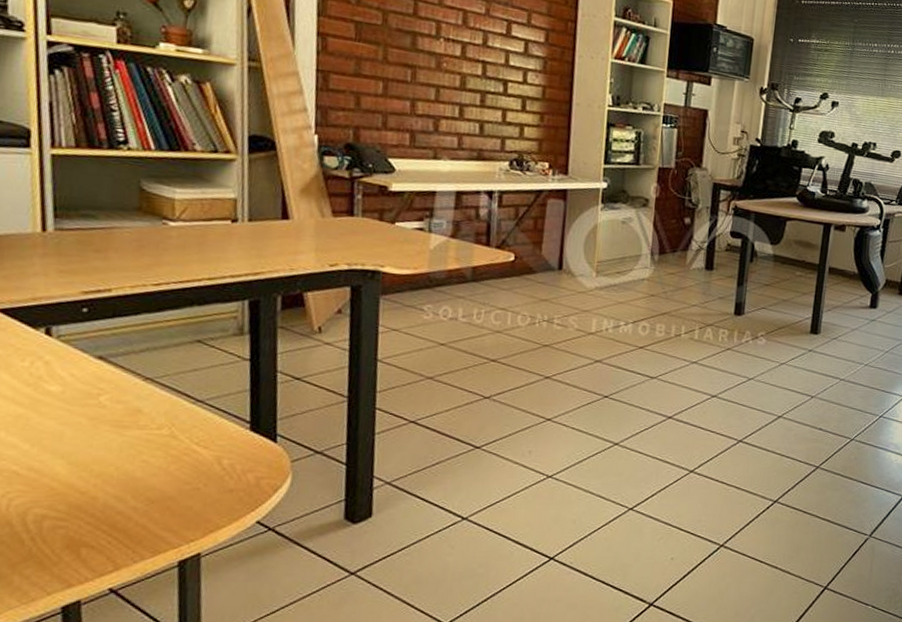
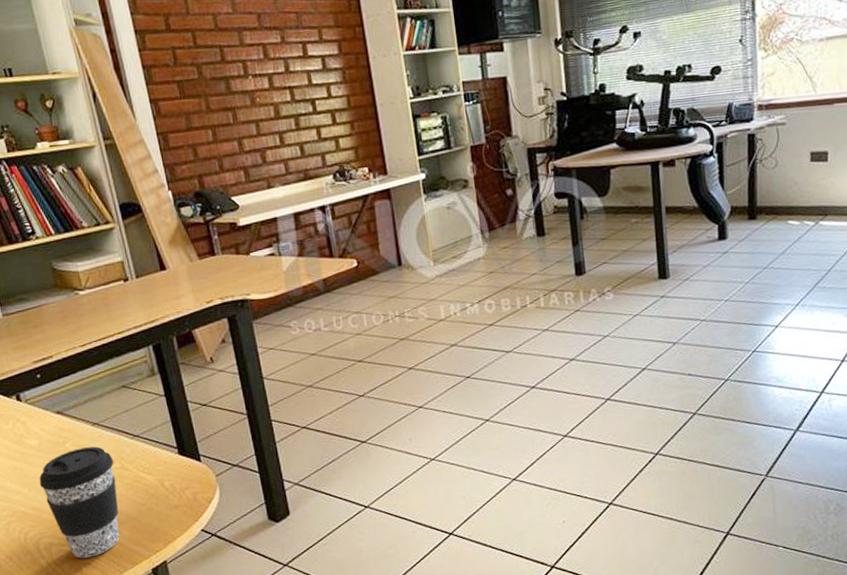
coffee cup: none [48,404,162,539] -> present [39,446,120,558]

